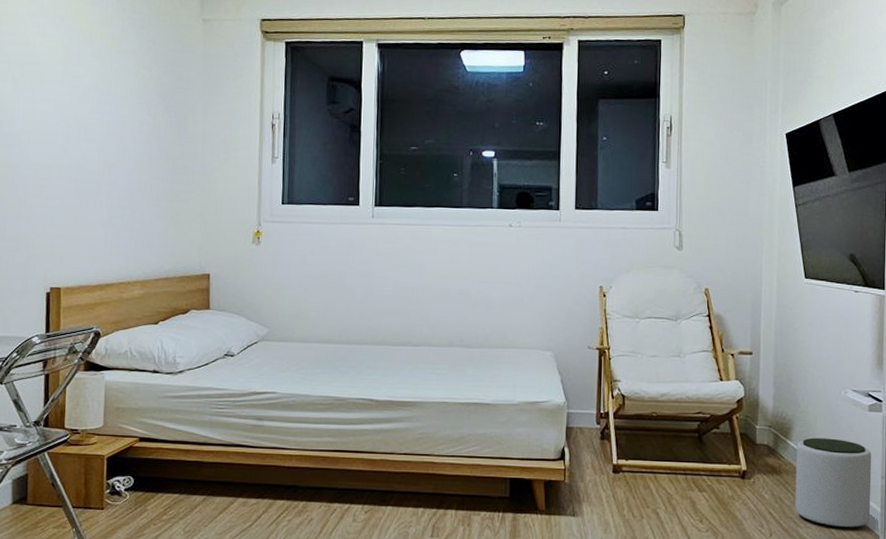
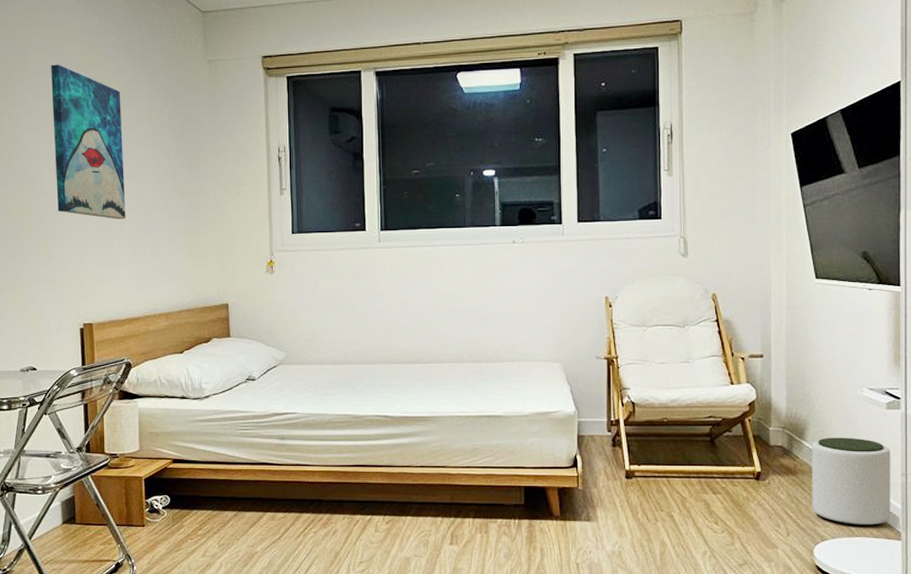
wall art: none [30,11,108,179] -> present [51,64,126,220]

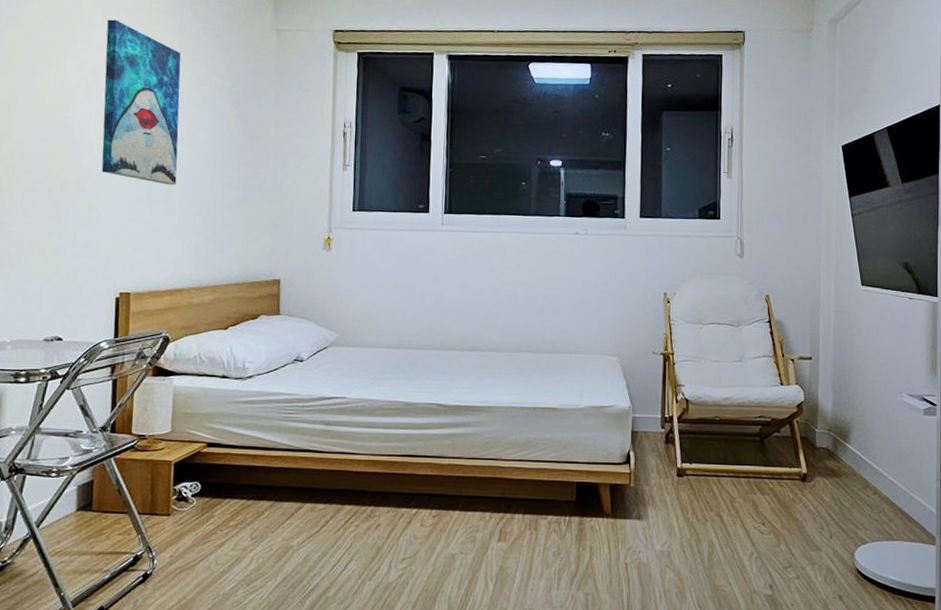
plant pot: present [812,437,891,526] -> none [854,441,928,530]

